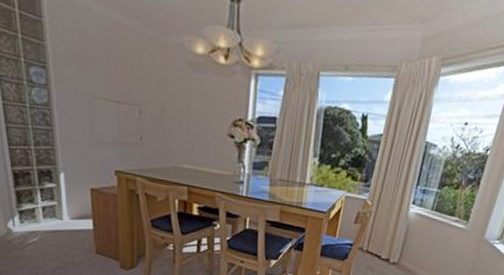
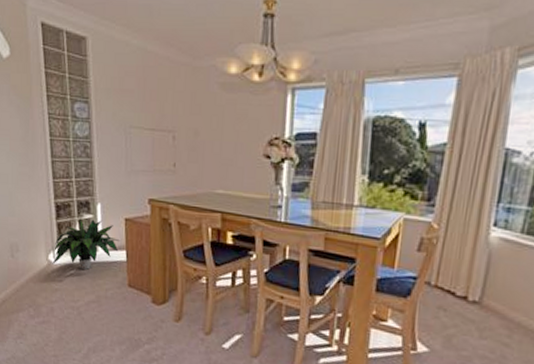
potted plant: none [12,188,86,237] -> present [52,219,120,270]

